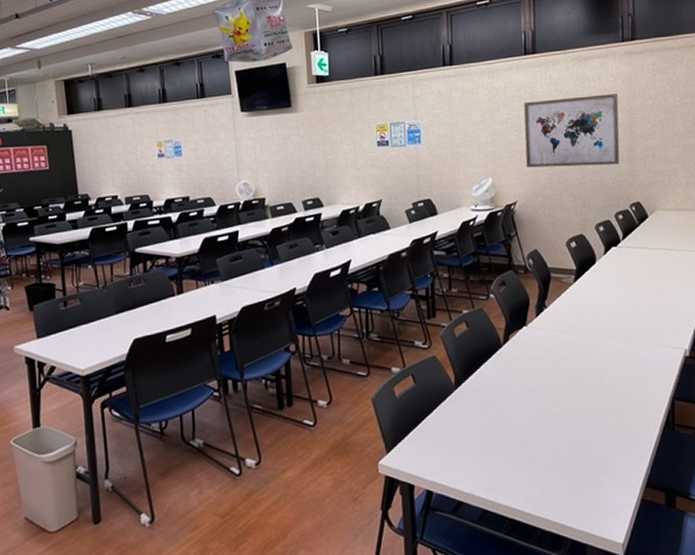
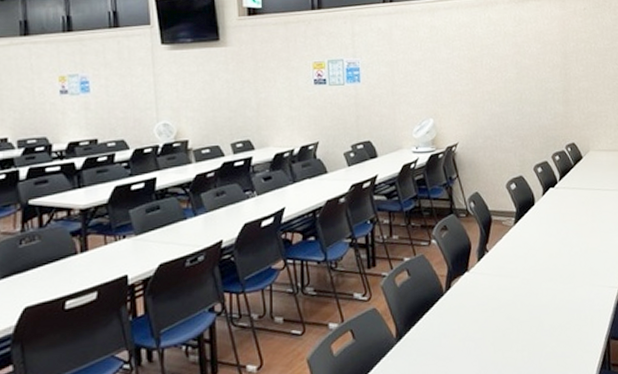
wall art: present [523,94,620,168] -> none [464,36,556,109]

